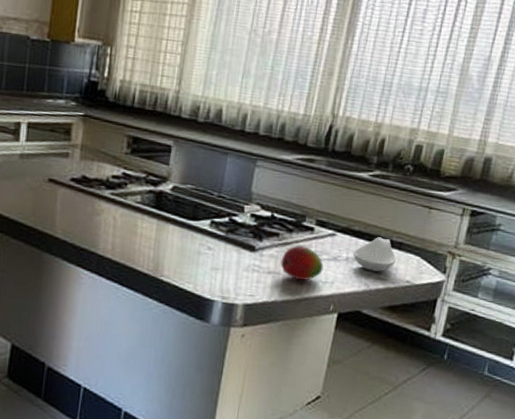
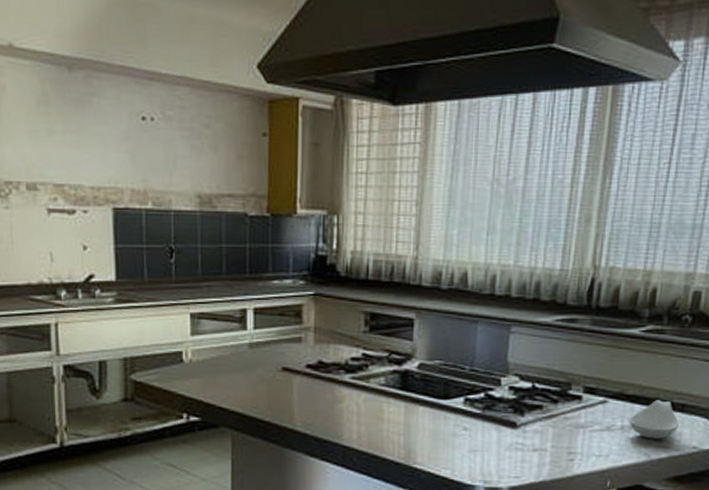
fruit: present [280,245,324,281] -> none [547,416,596,456]

